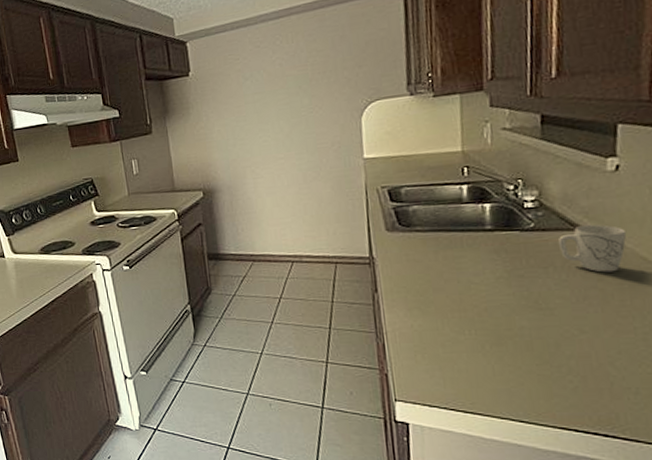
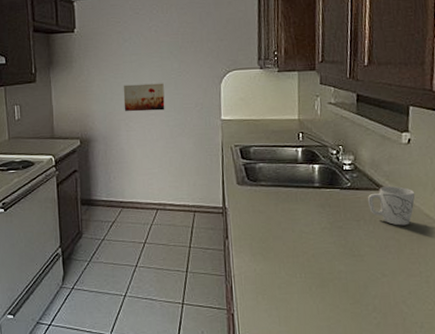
wall art: none [246,122,296,158] -> present [123,83,165,112]

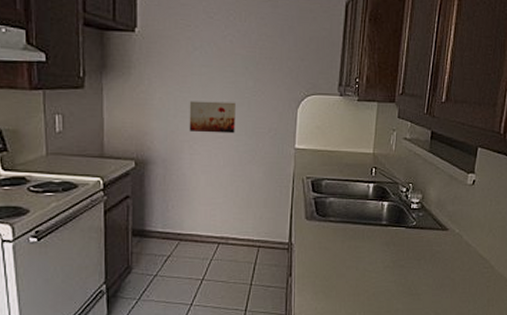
mug: present [367,186,416,226] -> none [429,227,473,266]

